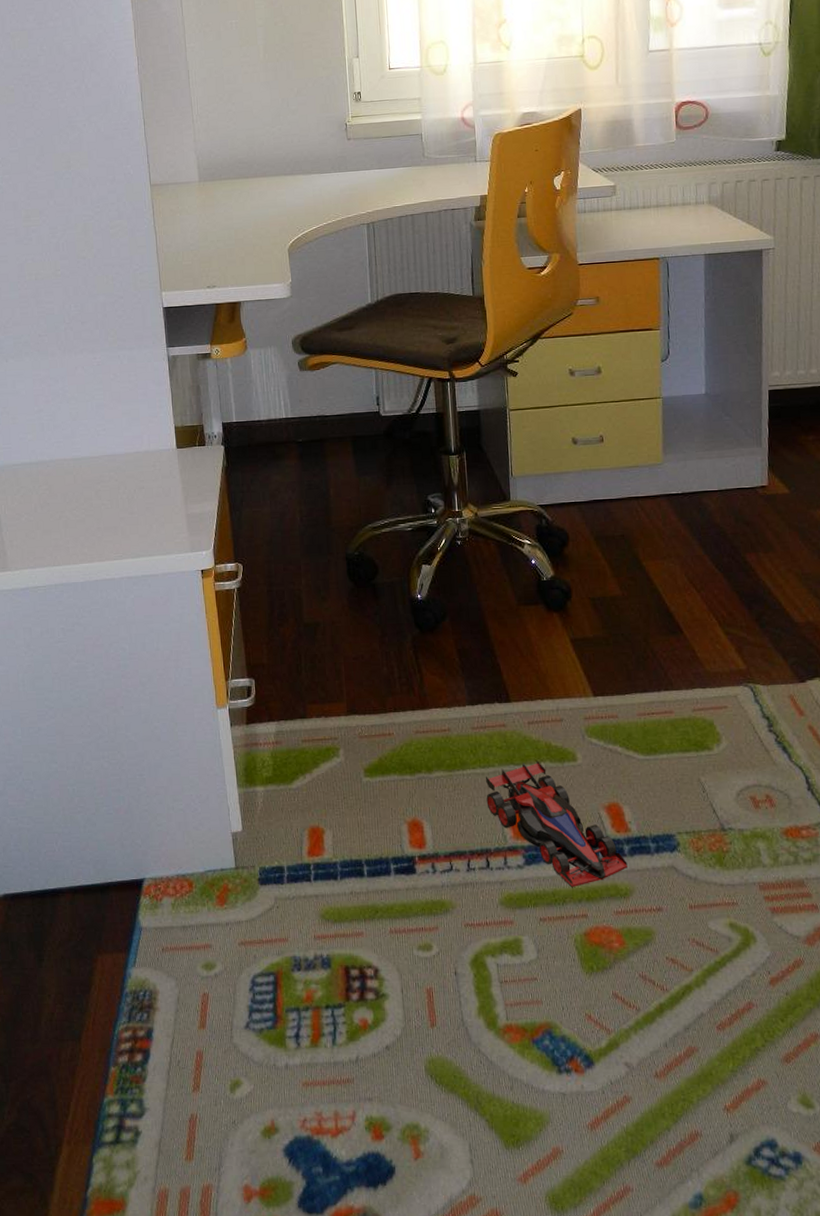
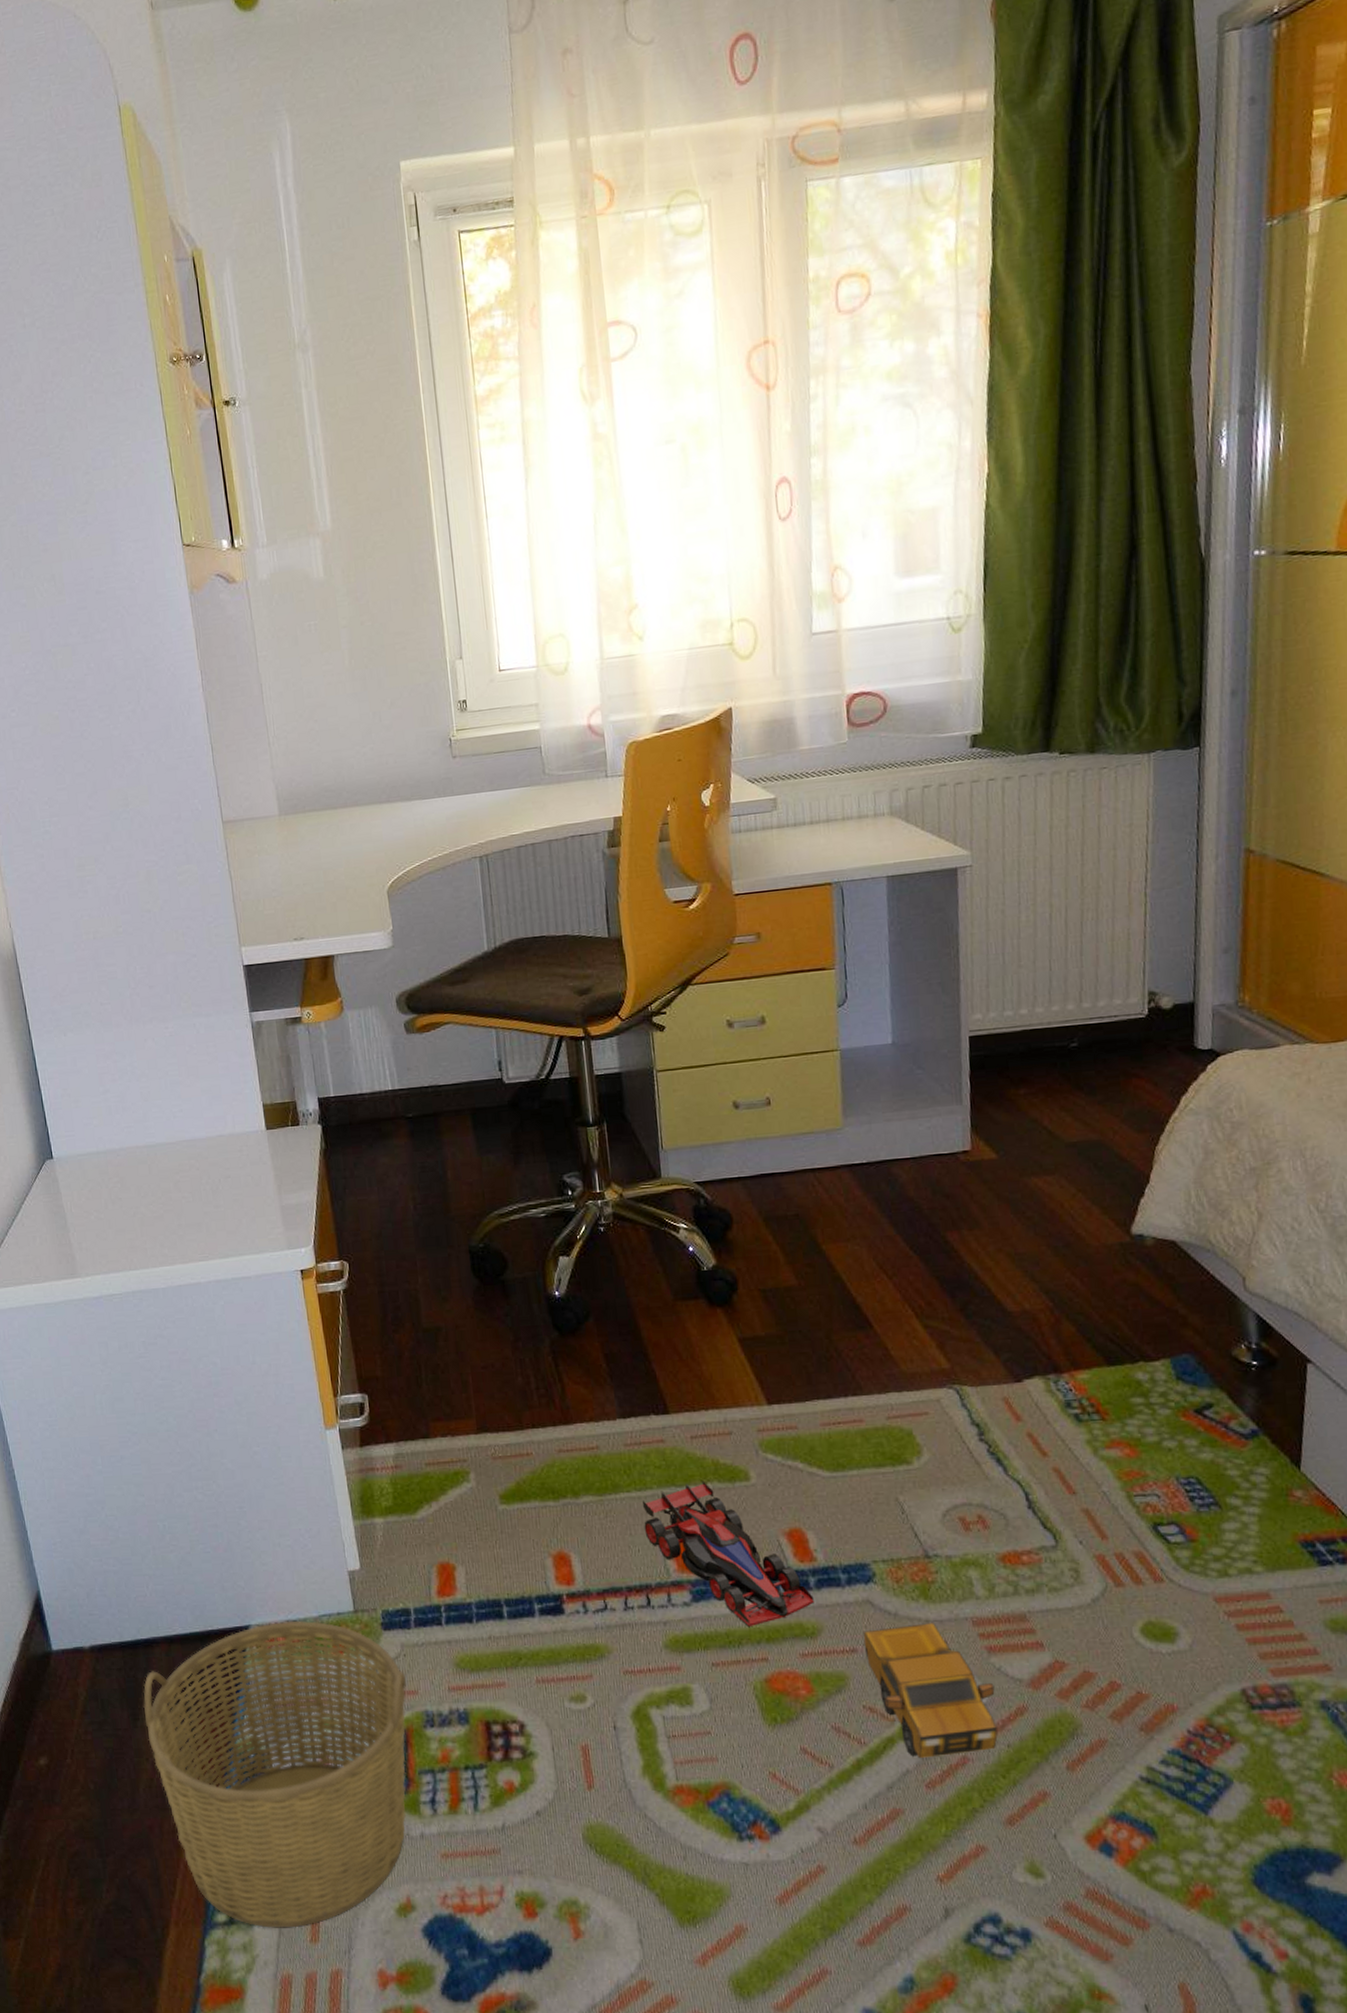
basket: none [48,875,279,1147] -> present [143,1621,407,1928]
toy truck: none [668,887,778,1003] -> present [863,1623,998,1758]

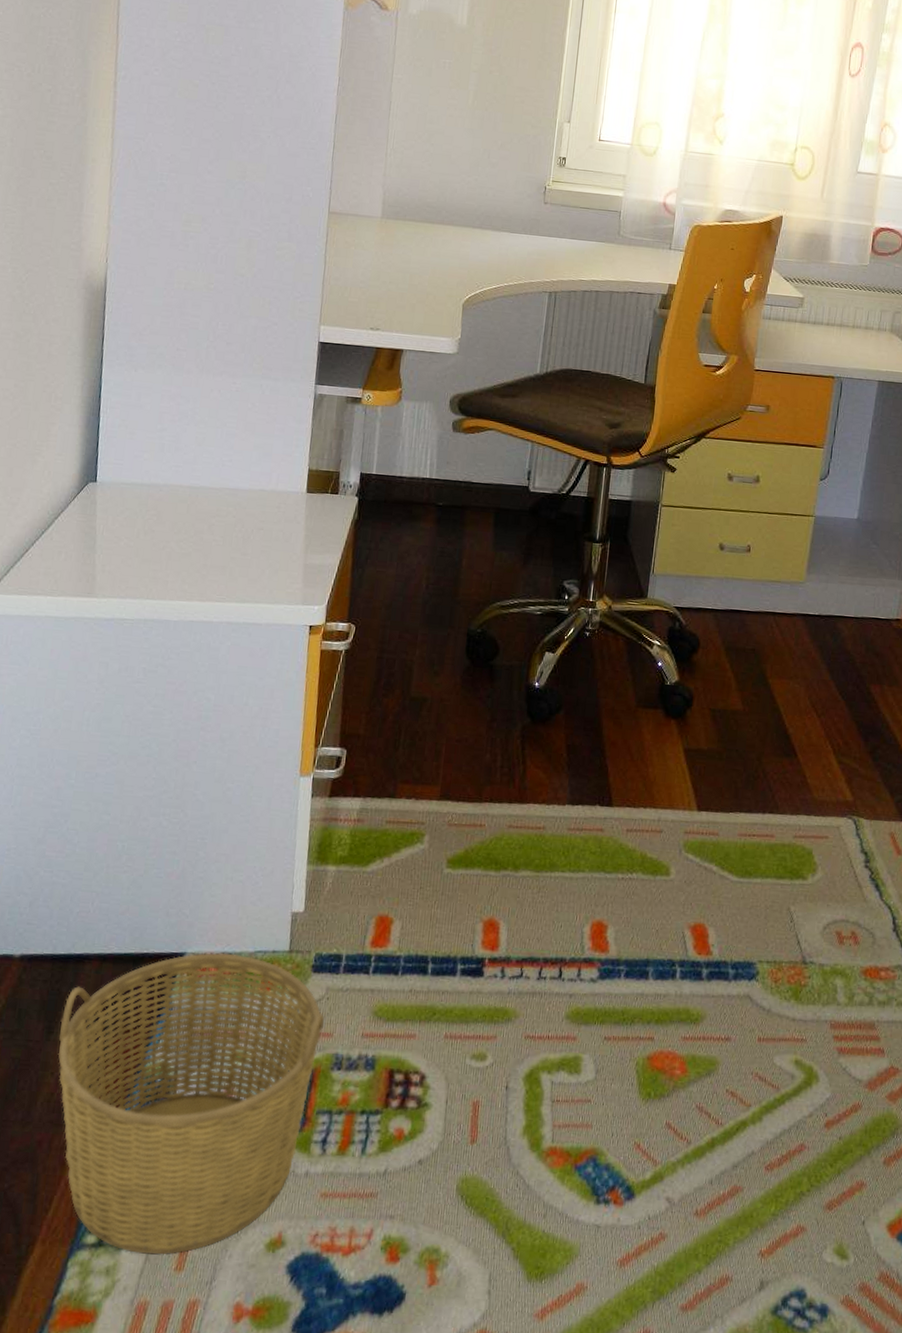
toy car: present [643,1481,814,1628] -> none [570,870,703,1008]
toy truck: present [863,1623,998,1758] -> none [737,1021,838,1142]

